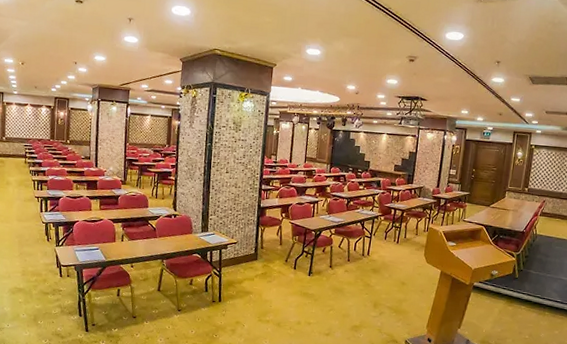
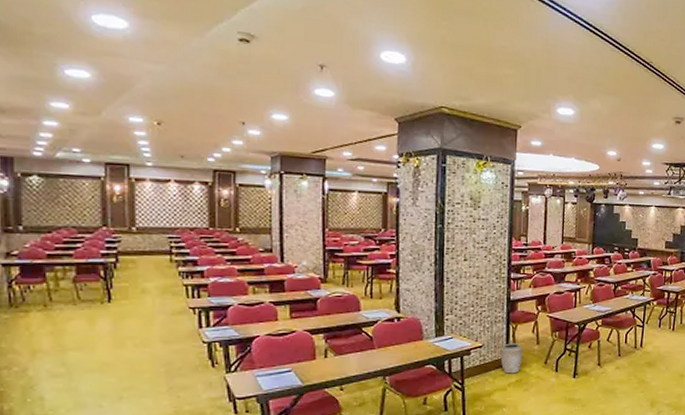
vase: none [250,242,269,267] -> present [500,343,523,374]

